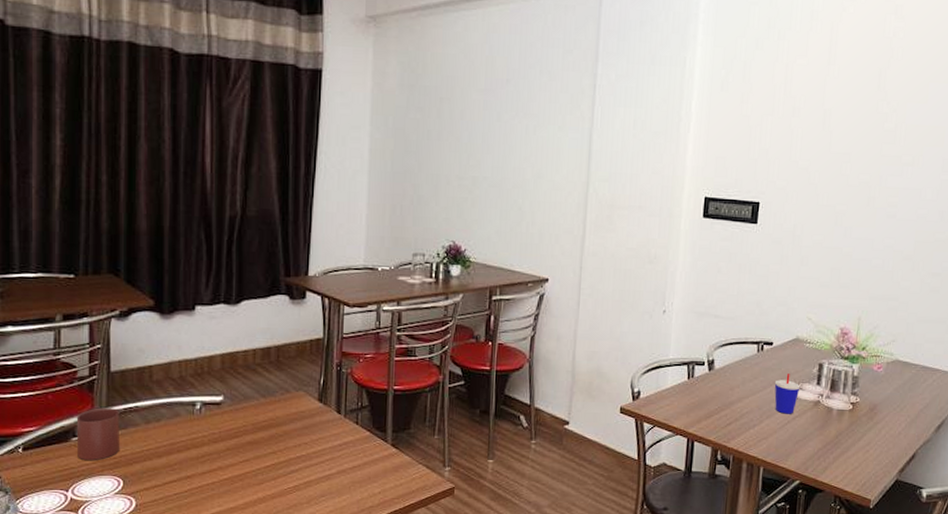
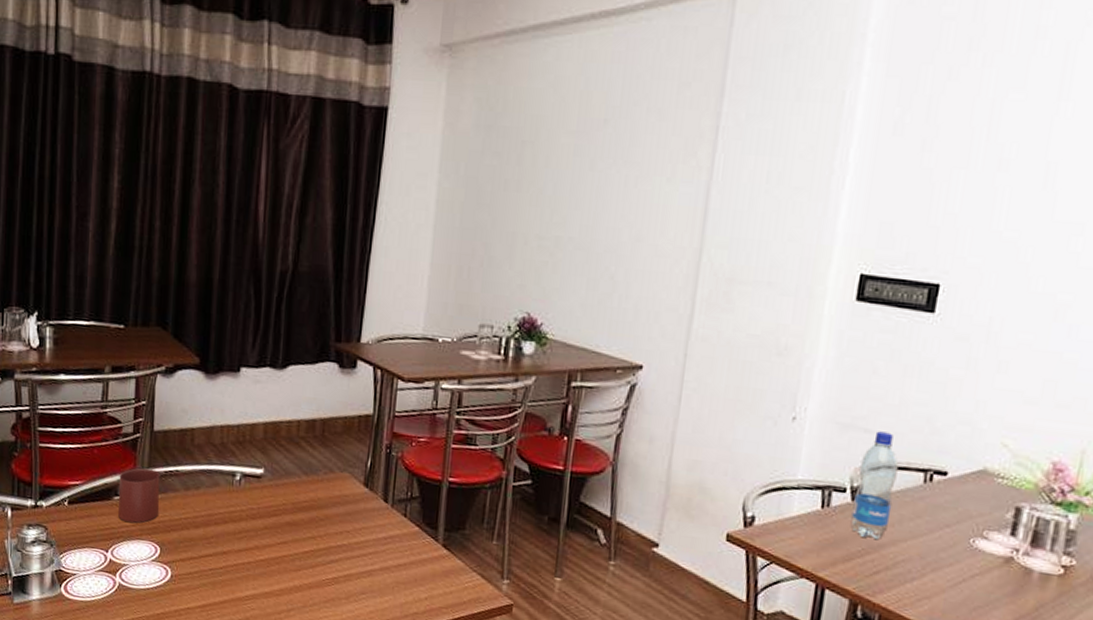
bottle: none [709,316,740,399] -> present [850,431,899,541]
beverage cup: present [774,374,801,414] -> none [944,516,985,571]

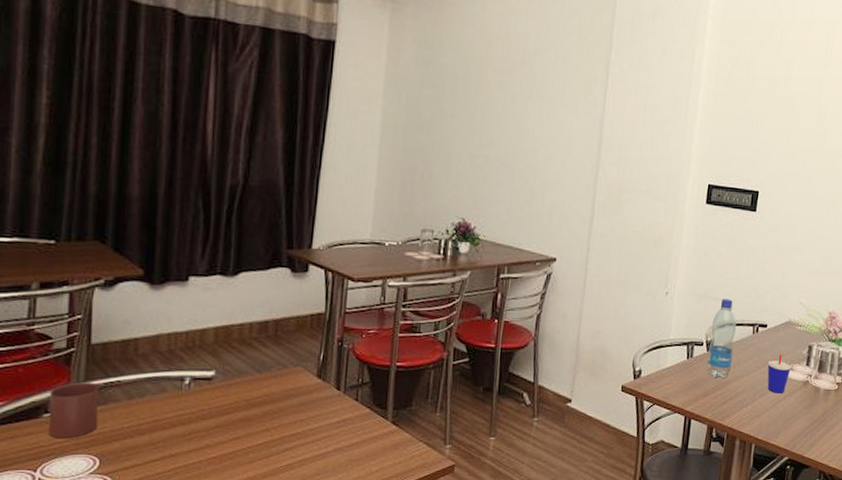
beverage cup: none [944,516,985,571] -> present [767,355,791,393]

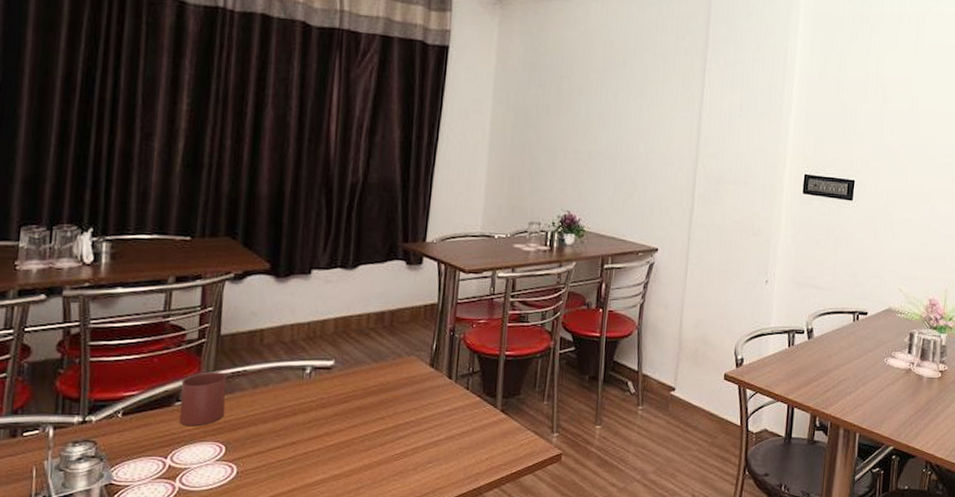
bottle: present [706,299,737,379] -> none [808,287,837,367]
beverage cup: present [767,355,791,393] -> none [869,342,893,382]

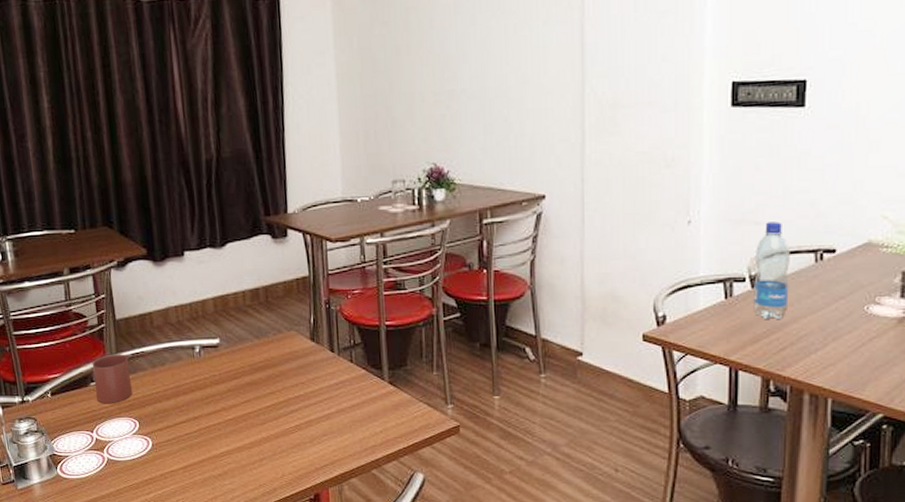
bottle: none [808,287,837,367] -> present [753,222,790,320]

